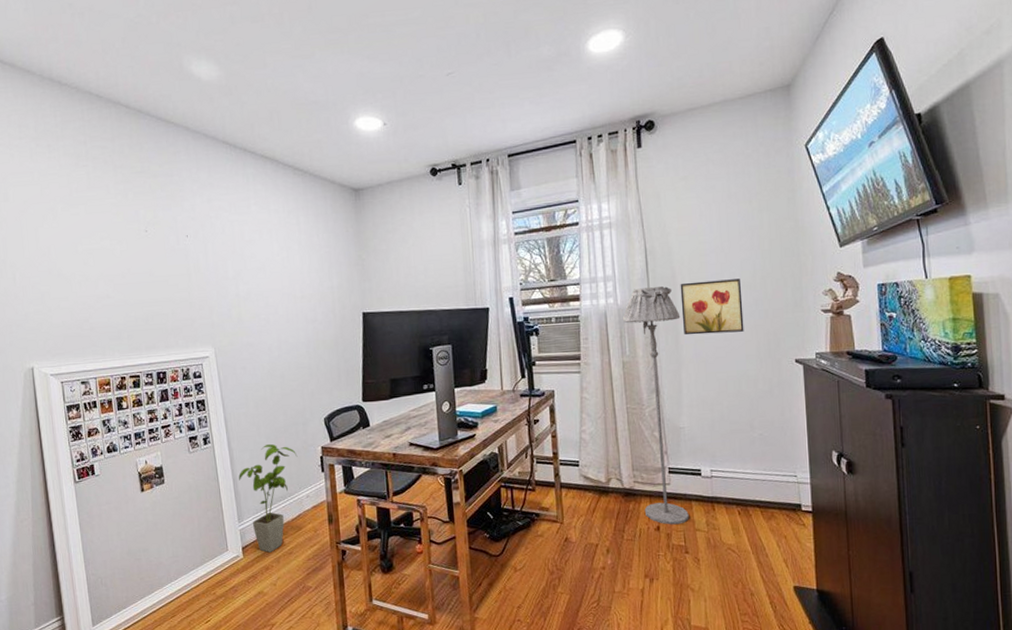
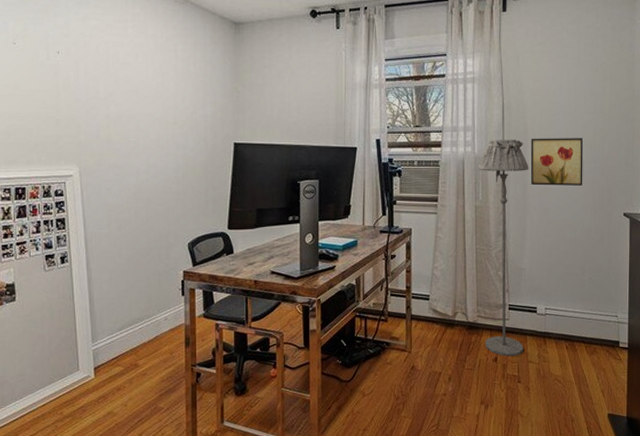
house plant: present [239,443,298,553] -> none [96,265,159,373]

